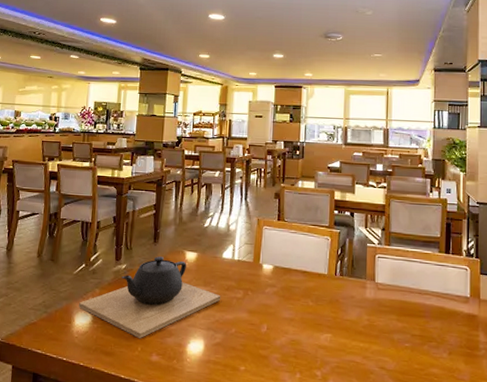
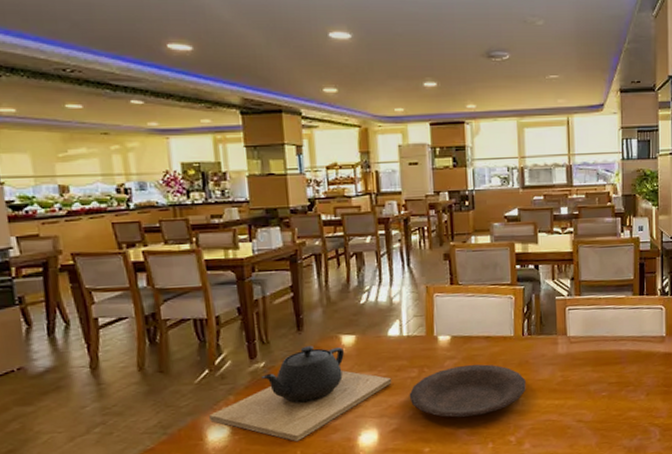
plate: none [233,294,335,344] -> present [409,364,526,418]

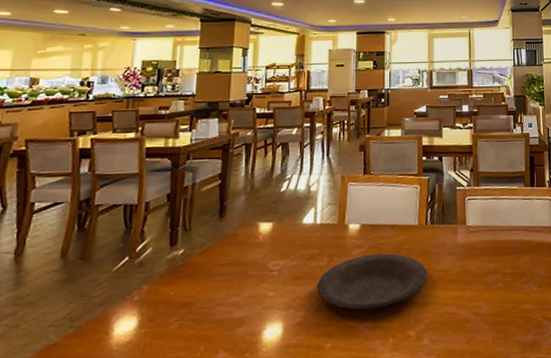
teapot: present [209,346,392,442] -> none [120,233,302,337]

